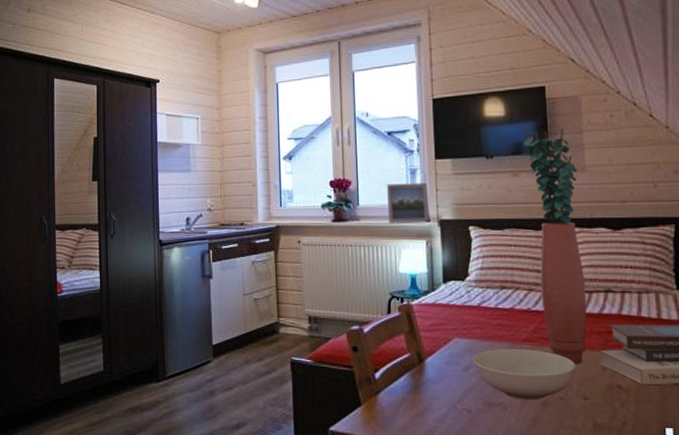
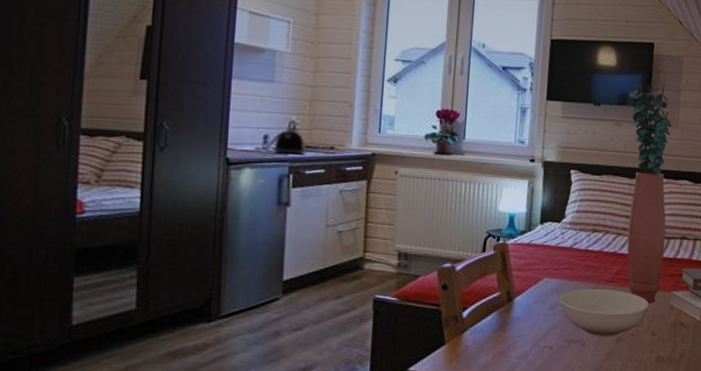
kettle: none [195,202,219,233] -> present [273,120,305,155]
picture frame: present [386,183,430,224] -> none [493,120,536,163]

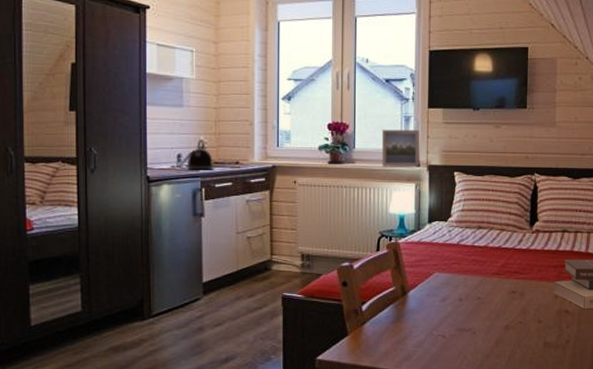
picture frame: none [493,120,536,163] -> present [381,129,420,167]
bowl: present [559,288,650,337] -> none [449,281,535,326]
vase: present [627,80,672,304] -> none [505,84,549,294]

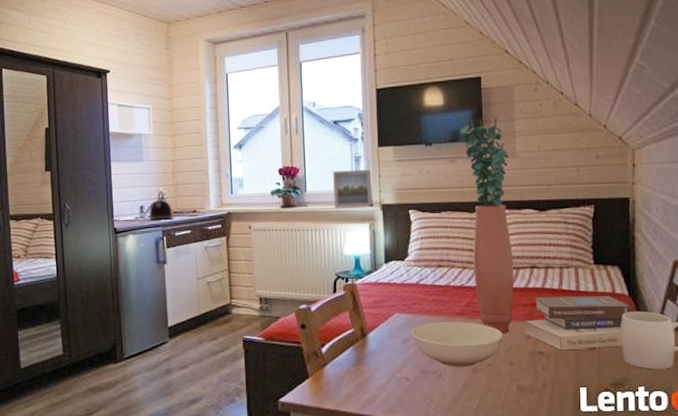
bowl: none [449,281,535,326] -> present [411,321,504,368]
vase: none [505,84,549,294] -> present [459,116,515,334]

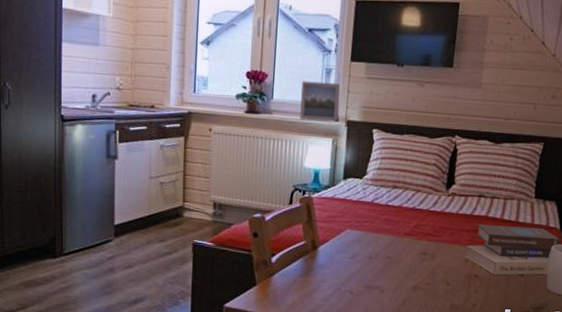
kettle: present [149,191,173,220] -> none [101,80,128,113]
bowl: present [411,321,504,368] -> none [360,240,446,285]
vase: present [459,116,515,334] -> none [425,41,474,256]

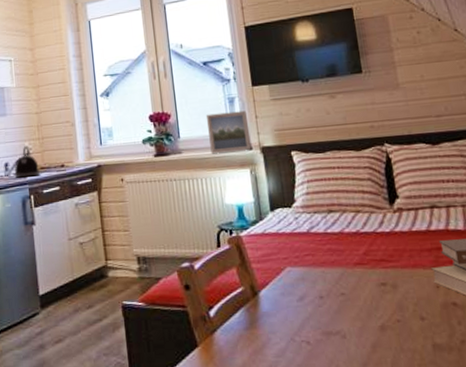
kettle: none [101,80,128,113] -> present [14,146,40,178]

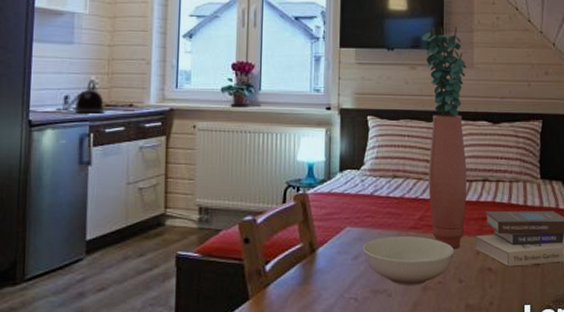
picture frame: present [205,110,252,155] -> none [289,70,331,111]
bowl: none [306,272,410,327] -> present [362,235,455,286]
vase: none [336,47,418,285] -> present [421,24,468,250]

